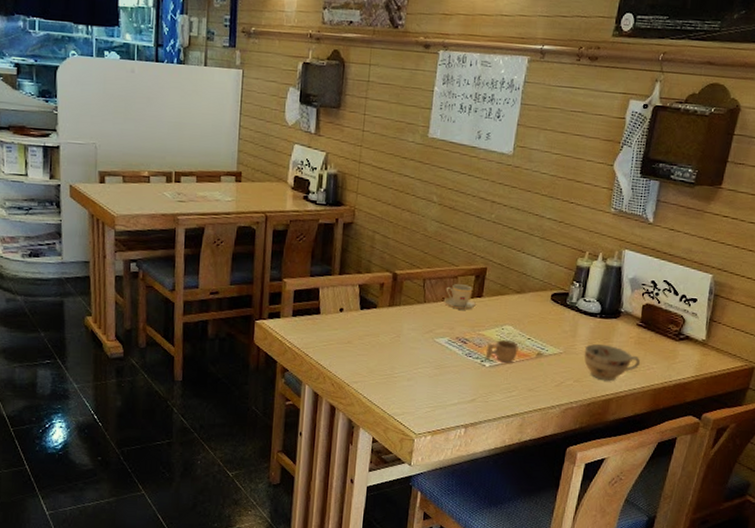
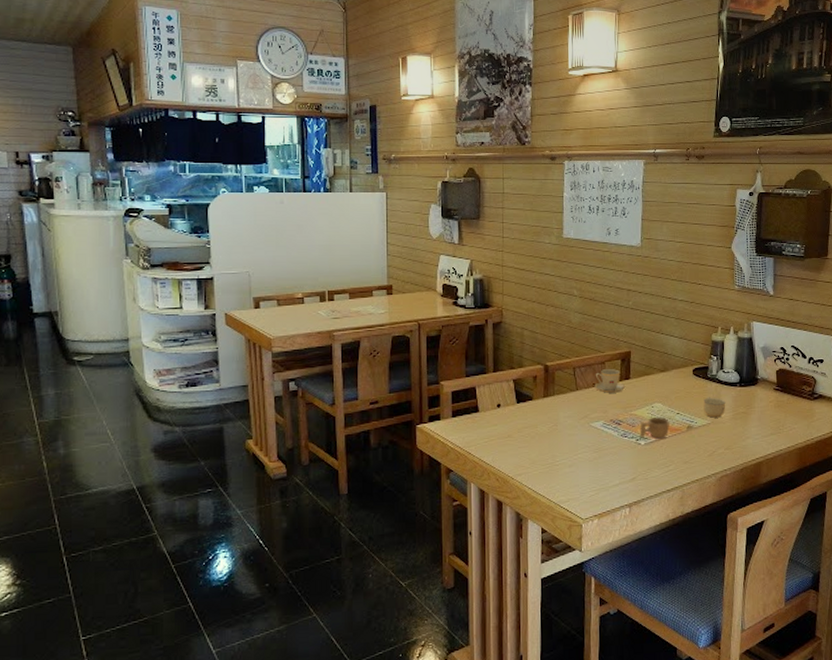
cup: none [557,325,582,348] -> present [703,397,726,418]
teacup: present [583,343,641,381] -> none [730,411,783,445]

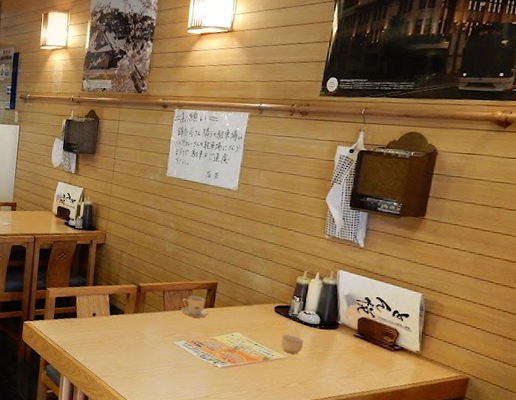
cup: present [639,417,670,439] -> none [217,345,247,365]

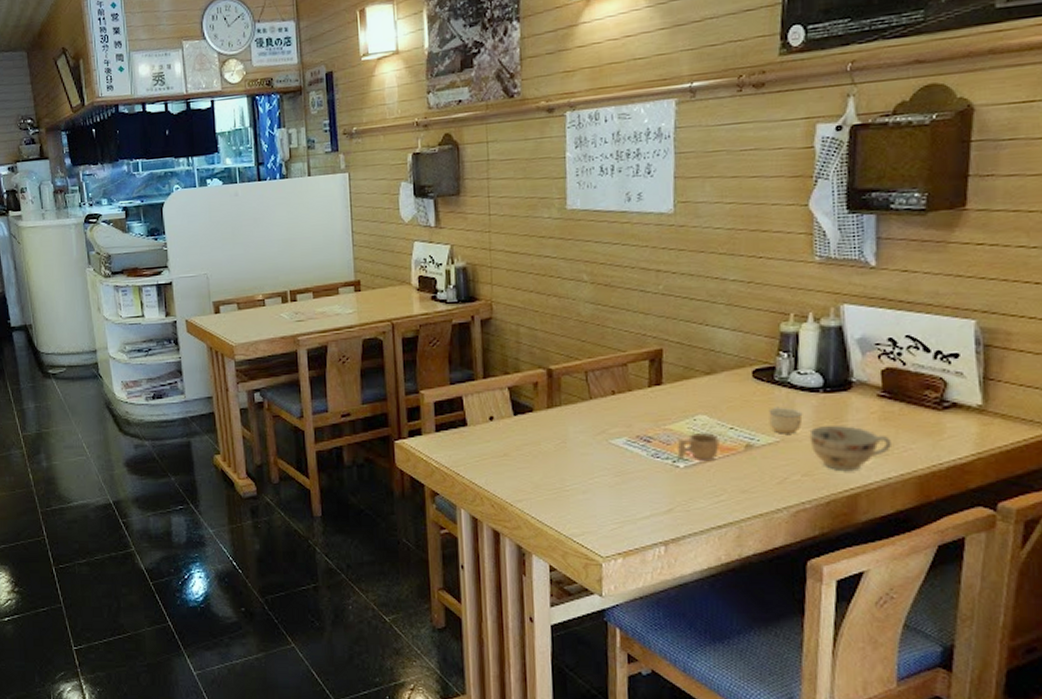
teacup: present [180,296,209,318] -> none [613,372,657,403]
cup: none [217,345,247,365] -> present [677,433,720,460]
teacup: none [306,351,359,385] -> present [809,425,893,470]

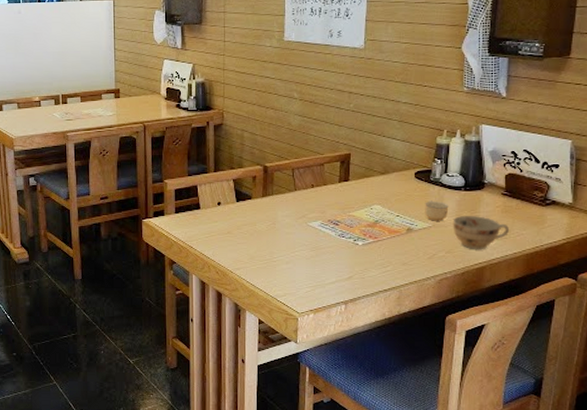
cup: present [677,433,720,460] -> none [357,219,388,240]

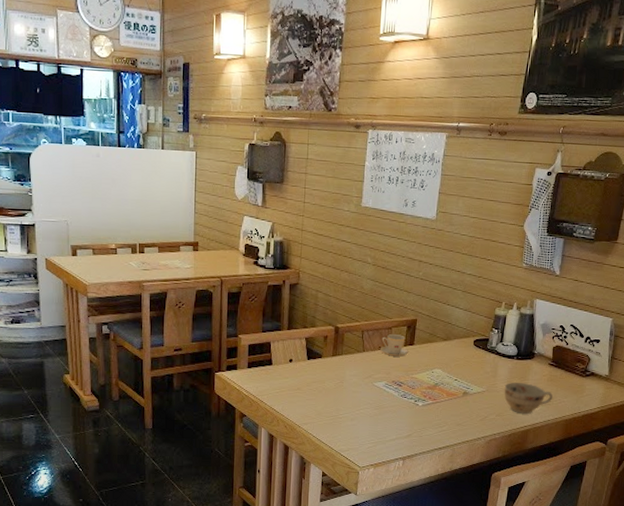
teacup: none [312,171,345,194] -> present [380,334,409,357]
cup: present [425,200,449,221] -> none [480,367,502,387]

